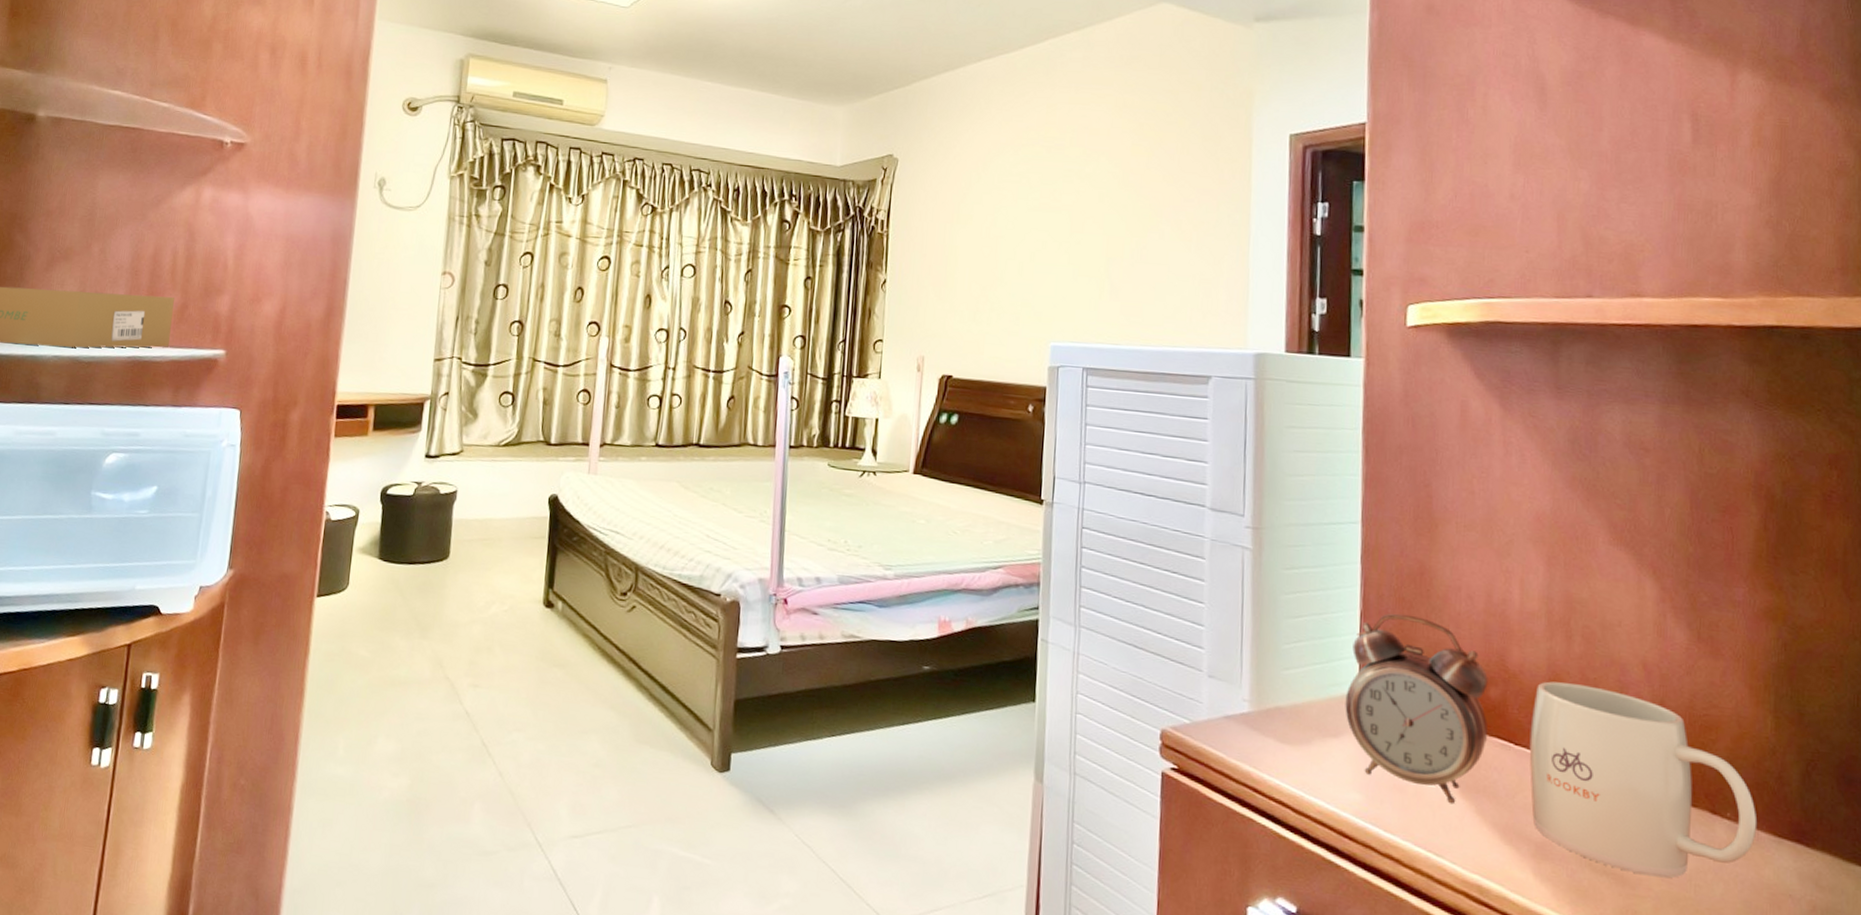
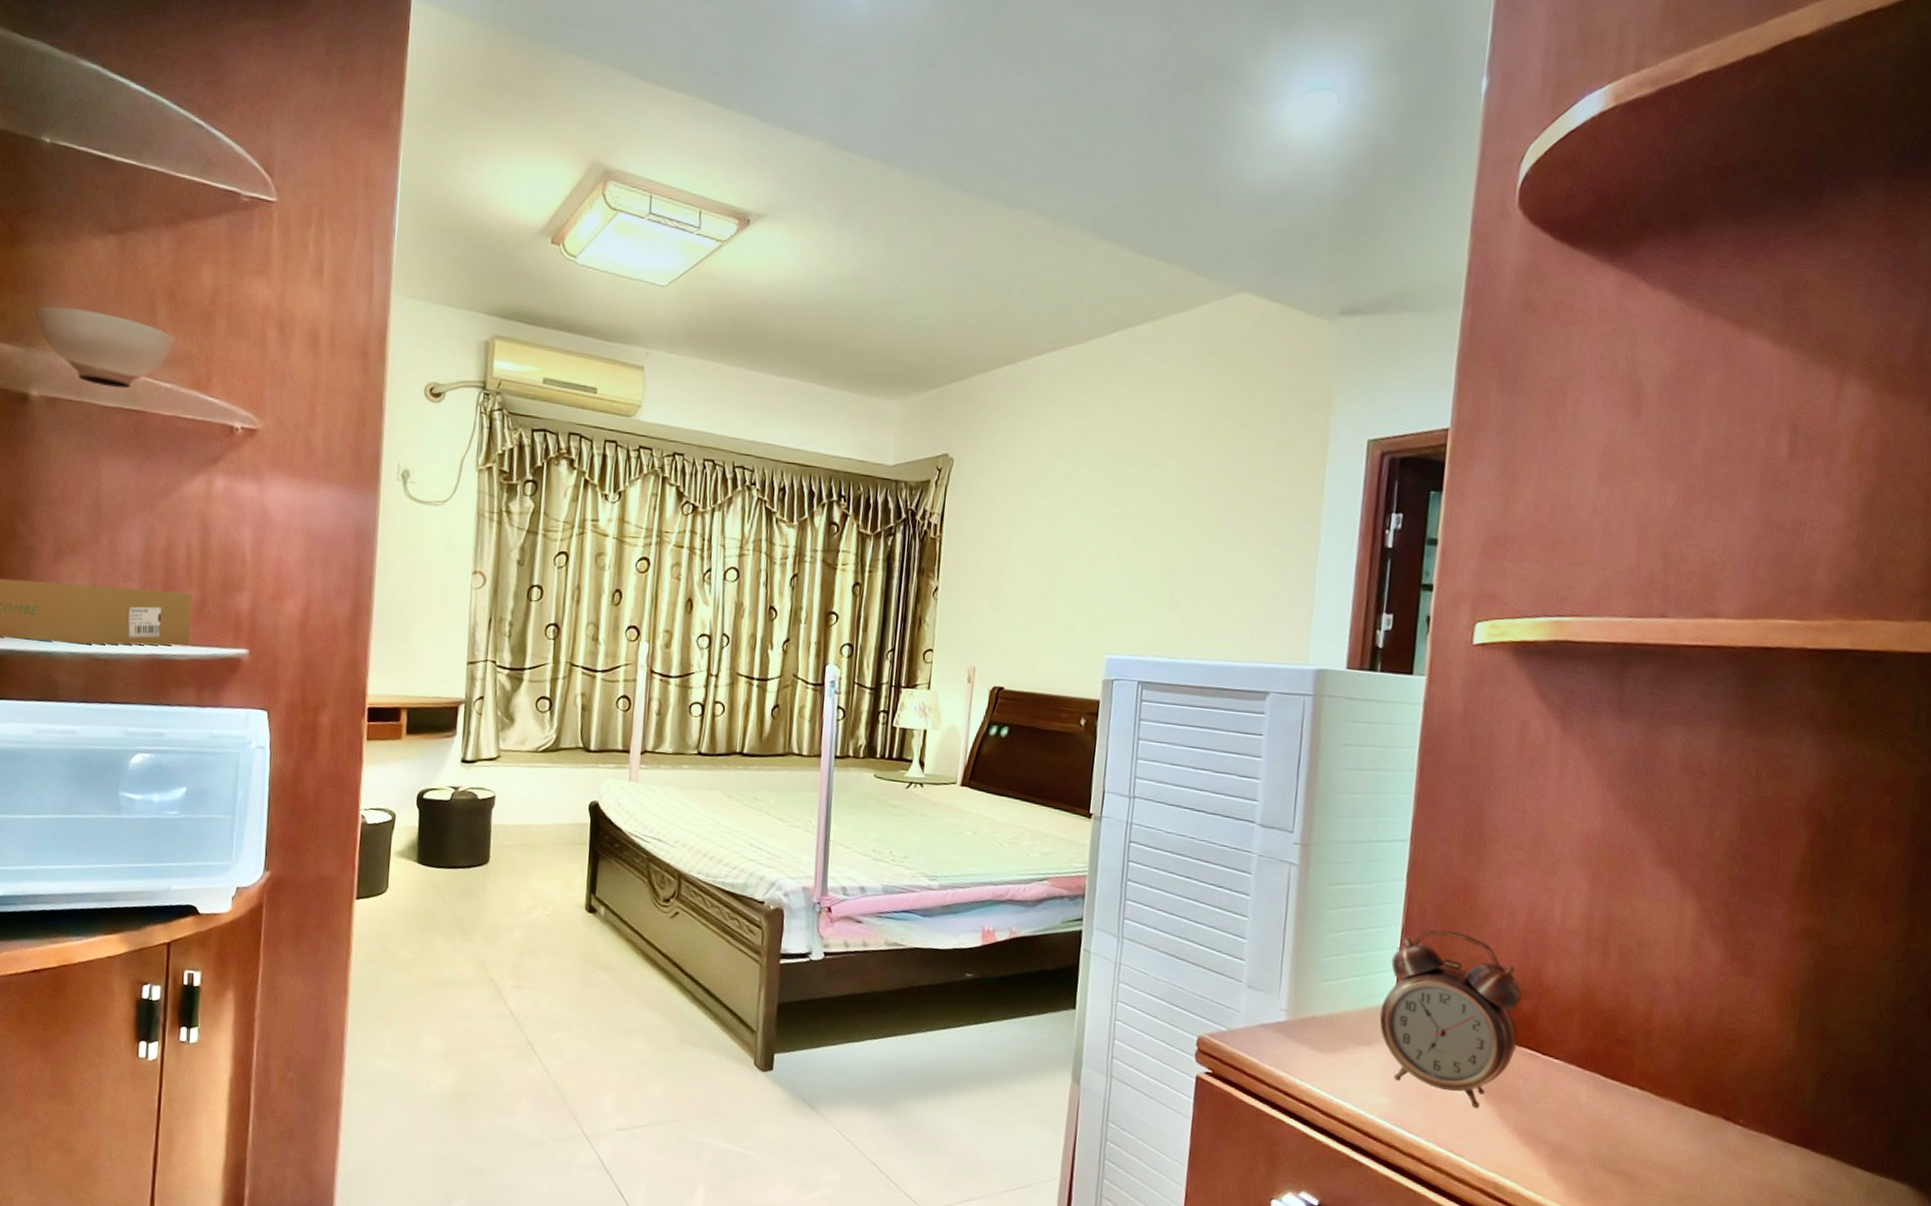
bowl: none [47,36,175,109] -> present [34,306,175,389]
mug: present [1529,681,1758,878] -> none [1552,995,1769,1178]

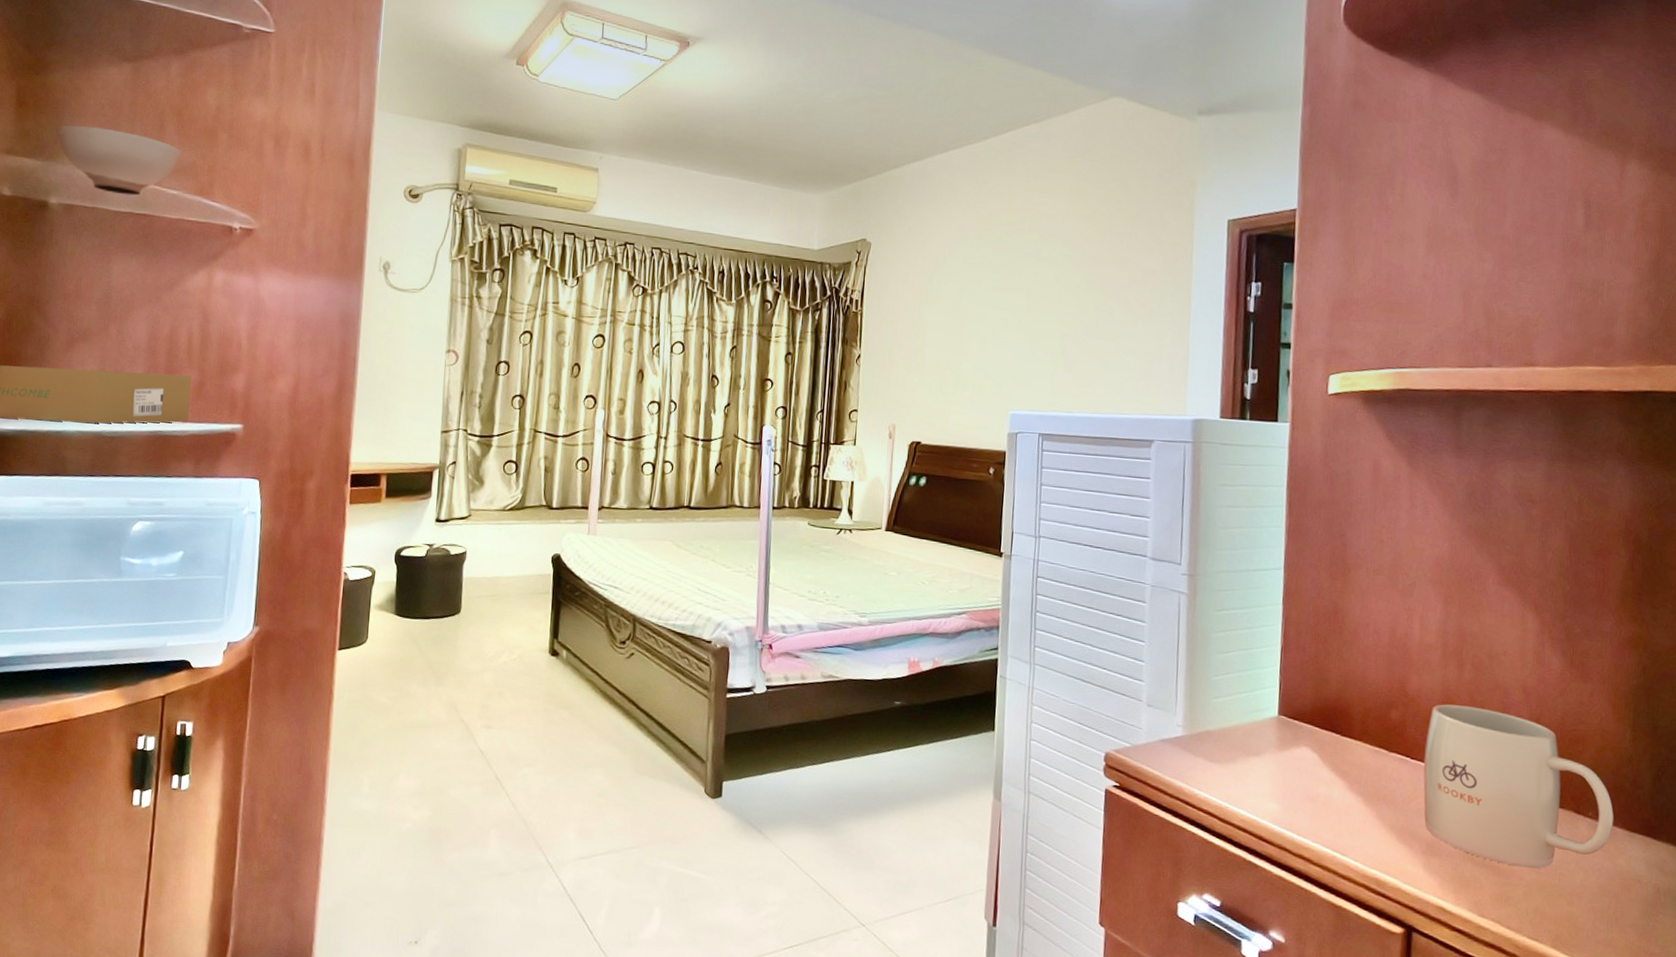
alarm clock: present [1379,929,1523,1109] -> none [1266,648,1390,811]
mug: none [1552,995,1769,1178] -> present [1423,704,1615,869]

